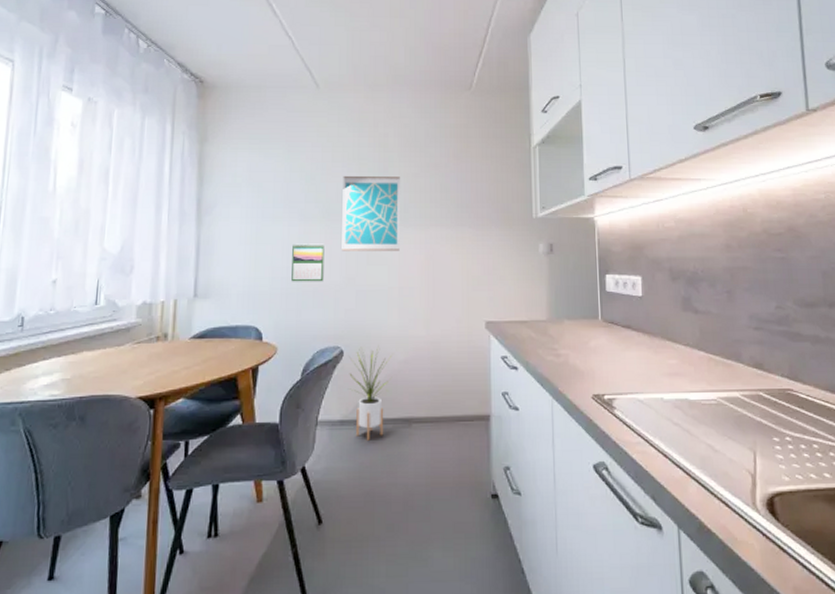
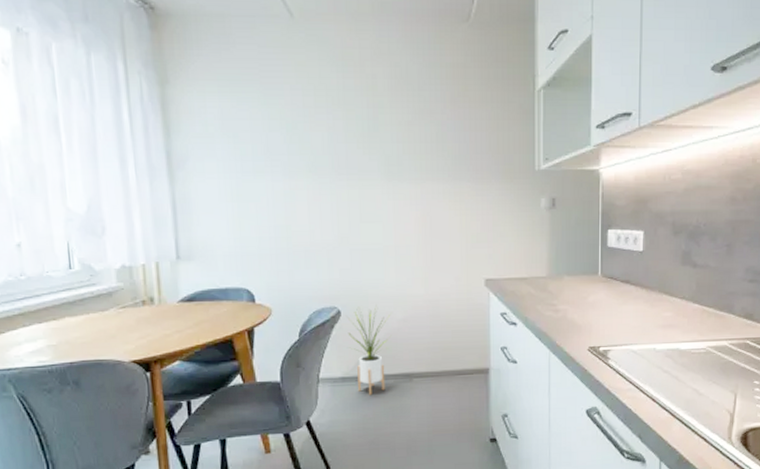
calendar: present [291,243,324,282] -> none [278,200,315,242]
wall art: present [342,175,400,251] -> none [328,123,394,208]

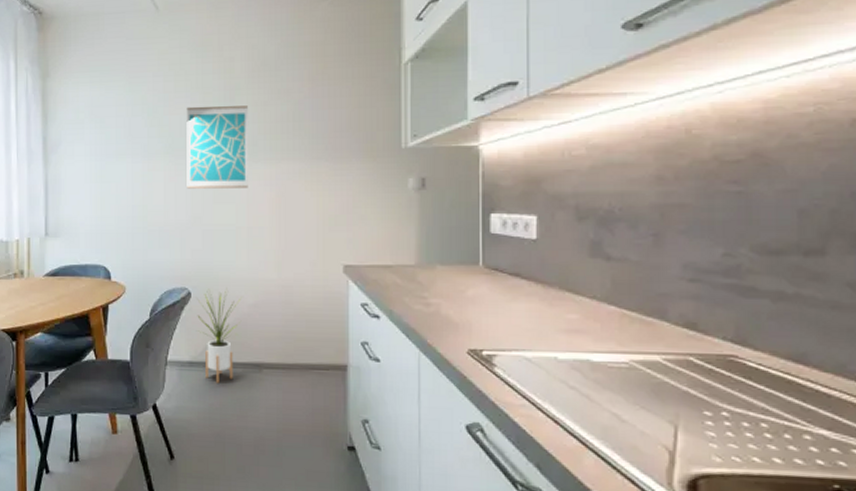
wall art: none [328,123,394,208] -> present [186,106,248,189]

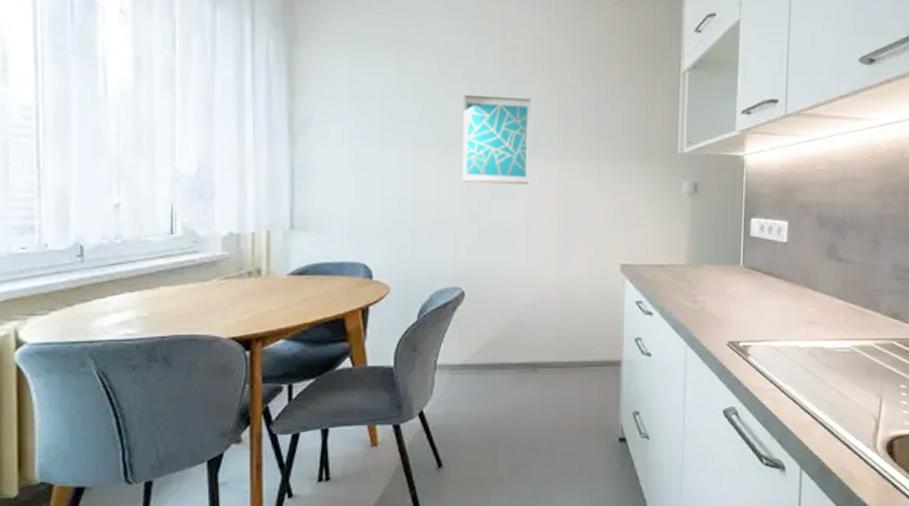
house plant: present [197,289,240,383] -> none [471,288,517,385]

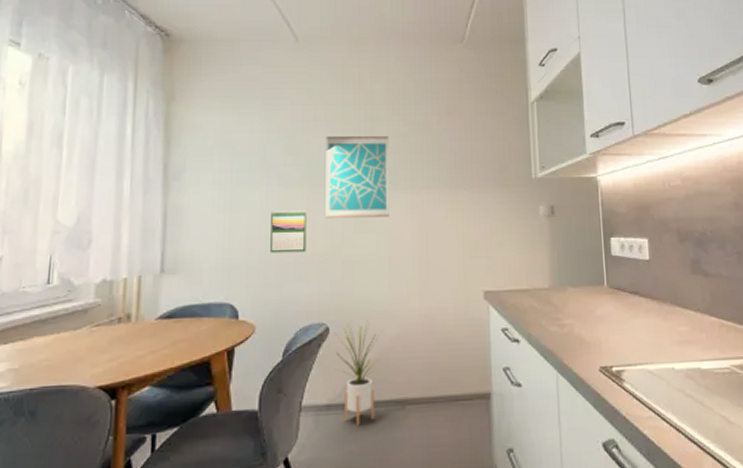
calendar: none [405,171,442,216] -> present [270,210,307,253]
house plant: none [471,288,517,385] -> present [336,322,382,426]

